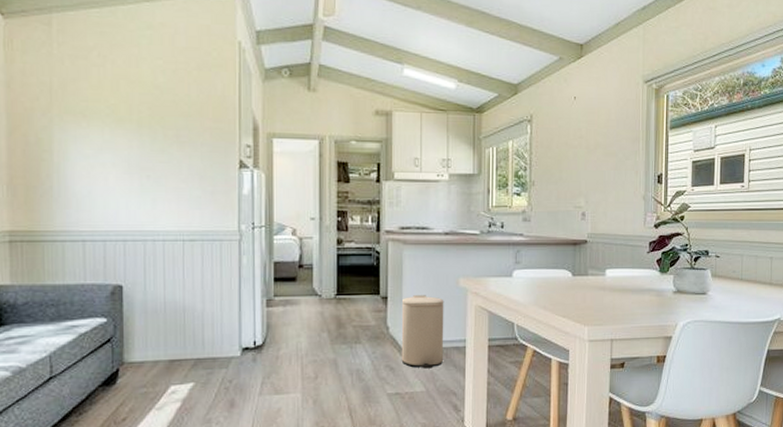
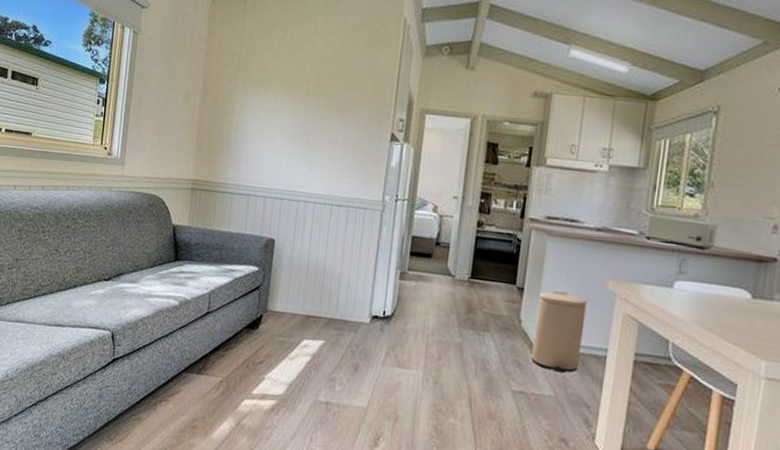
toaster: none [486,215,541,240] -> present [645,214,718,250]

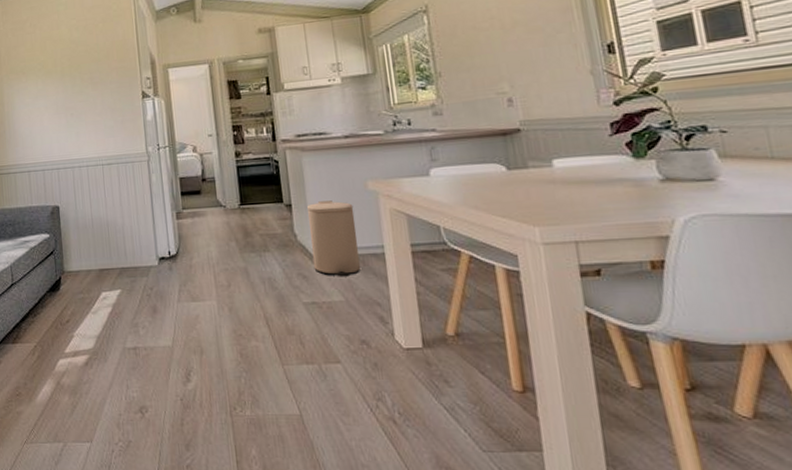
toaster: present [645,214,718,250] -> none [388,108,458,137]

